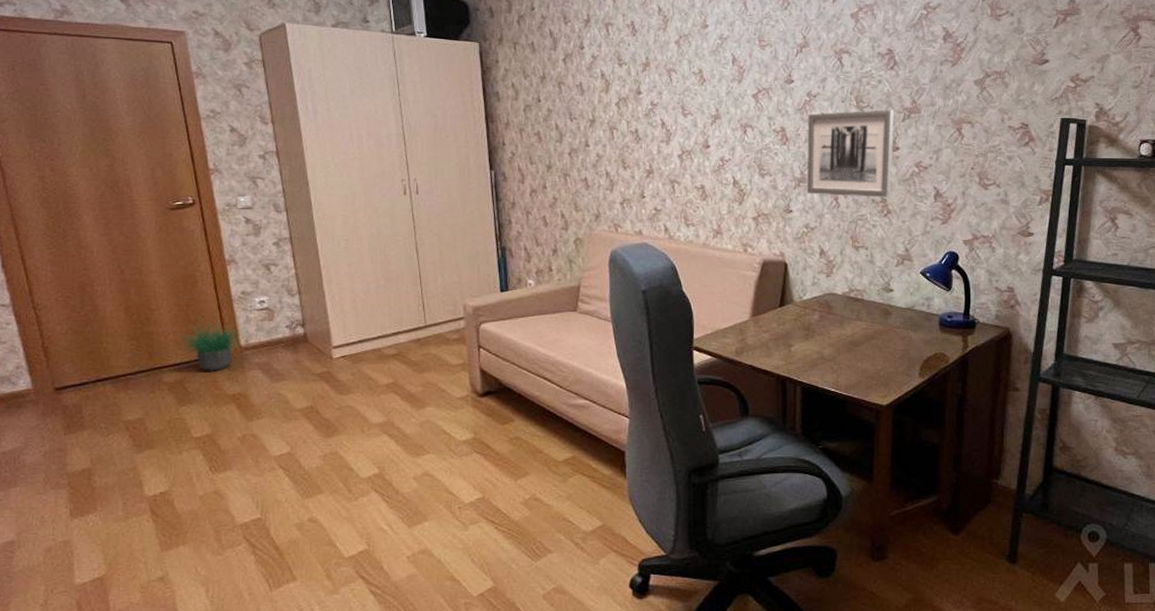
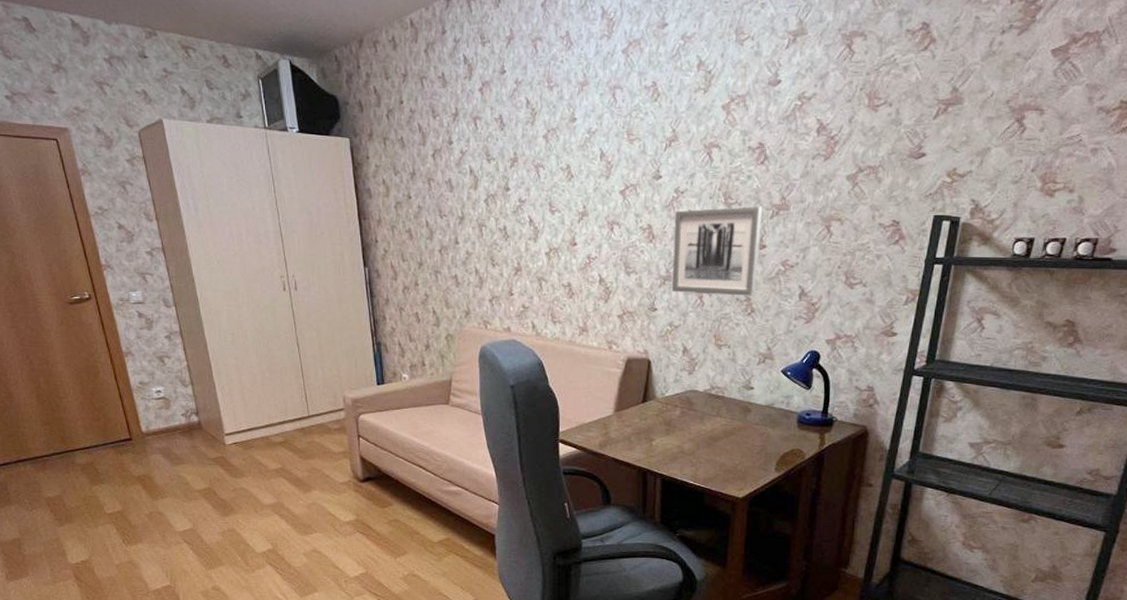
potted plant: present [177,312,245,371] -> none [86,400,146,455]

